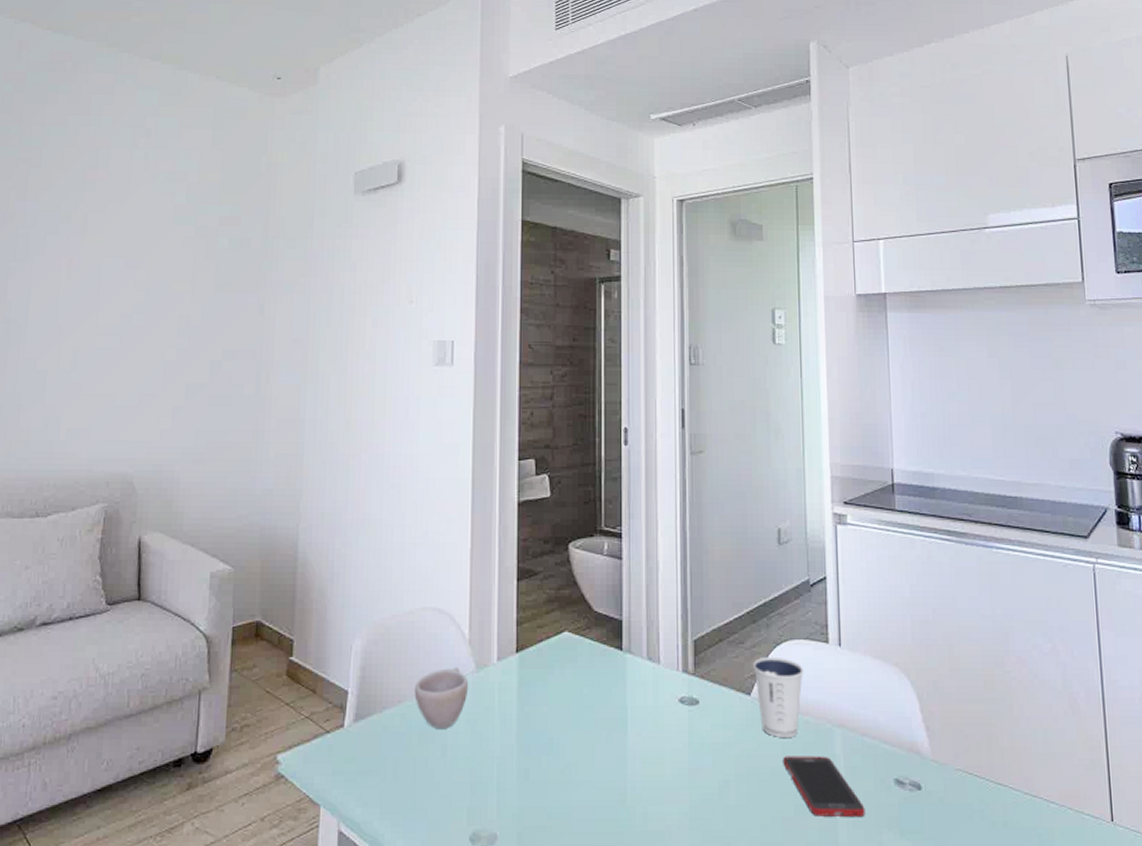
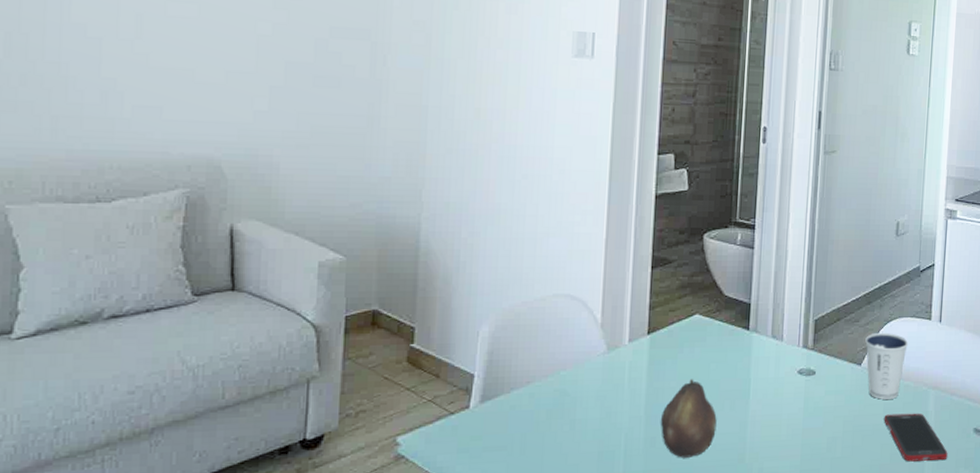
cup: present [414,668,469,730] -> none [543,350,600,407]
fruit: none [533,704,593,795] -> present [660,379,717,458]

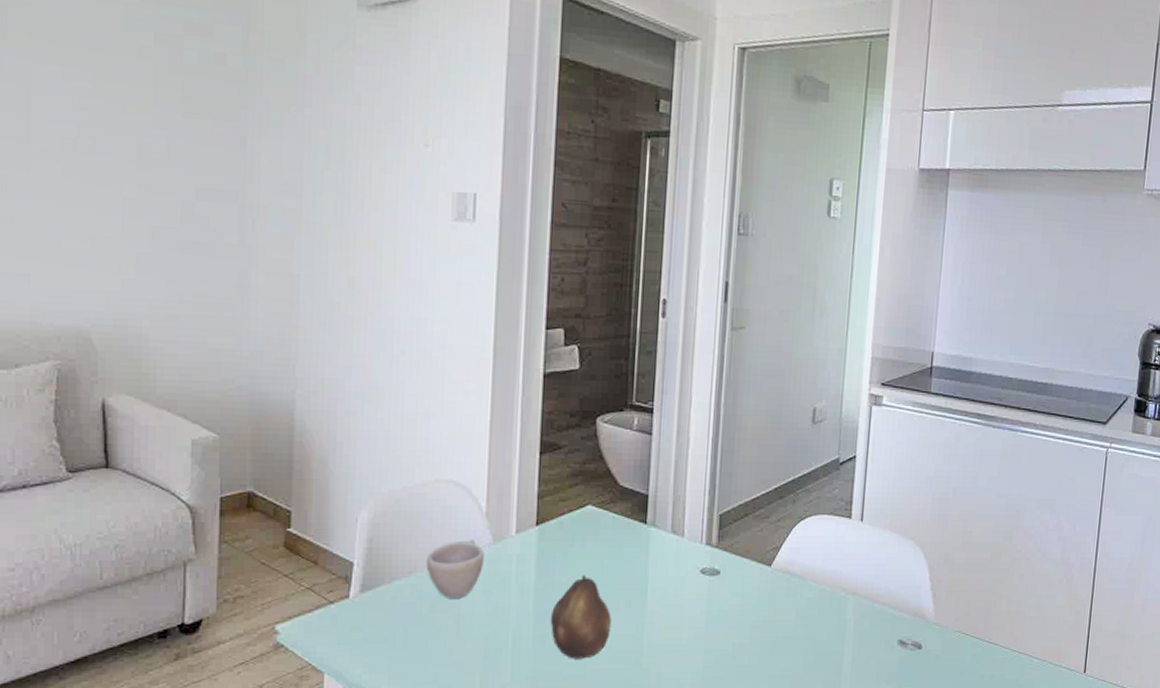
cup: none [543,350,600,407] -> present [426,540,485,600]
dixie cup: present [865,332,908,400] -> none [776,530,825,604]
cell phone: present [884,413,948,462] -> none [796,620,868,674]

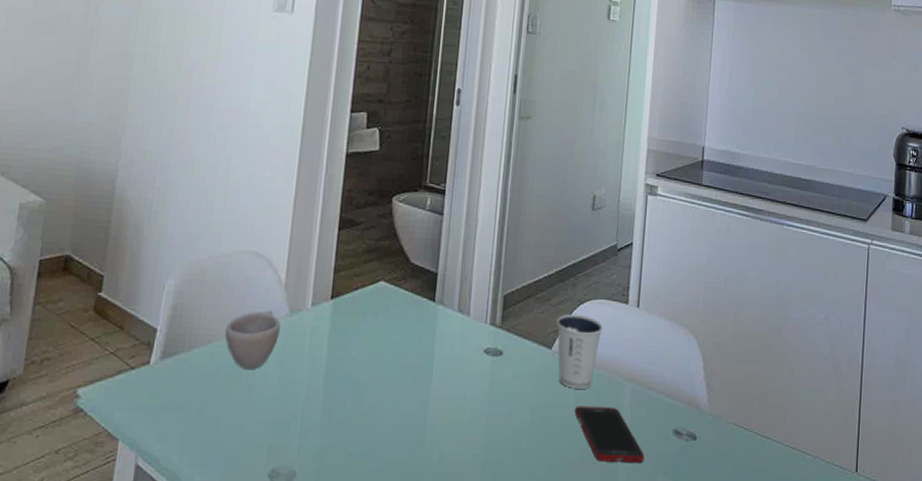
fruit: present [550,575,611,659] -> none [338,350,398,436]
dixie cup: none [776,530,825,604] -> present [557,313,603,389]
cell phone: none [796,620,868,674] -> present [574,406,645,464]

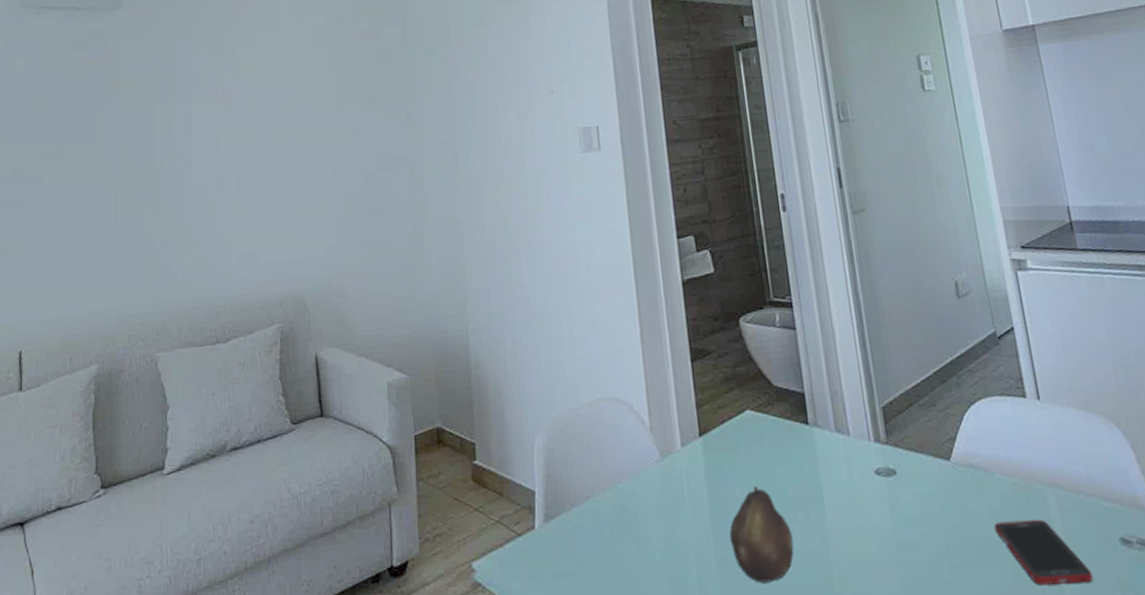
cup: present [224,311,281,370] -> none [600,457,656,524]
fruit: none [338,350,398,436] -> present [729,486,794,583]
dixie cup: present [557,313,603,389] -> none [948,416,1007,503]

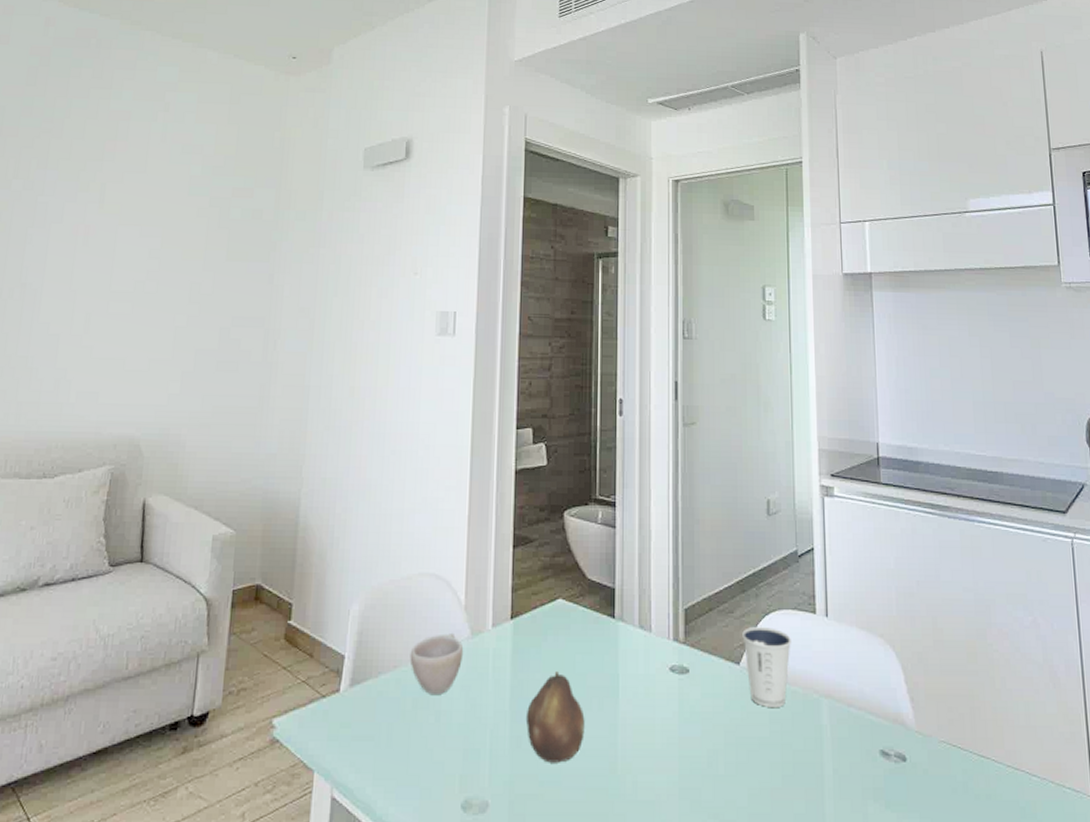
cup: none [600,457,656,524] -> present [410,633,464,696]
dixie cup: none [948,416,1007,503] -> present [742,626,791,707]
cell phone: present [994,519,1093,586] -> none [771,726,851,789]

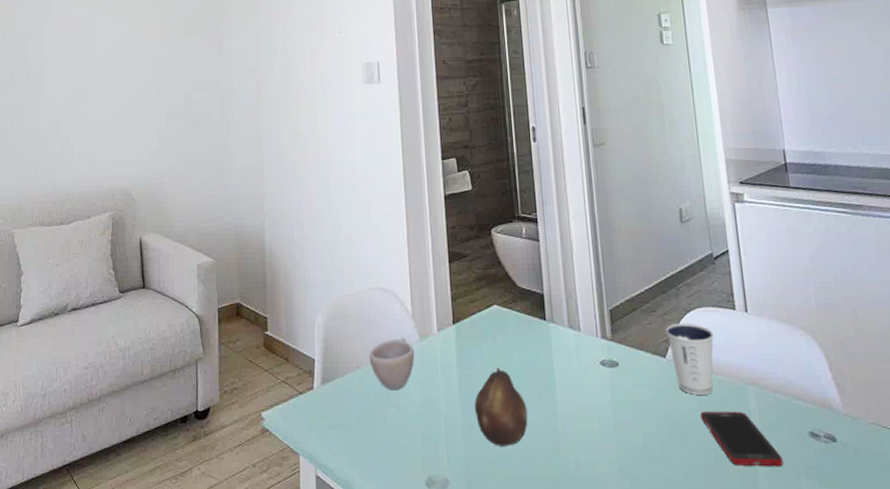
cell phone: none [771,726,851,789] -> present [700,411,783,467]

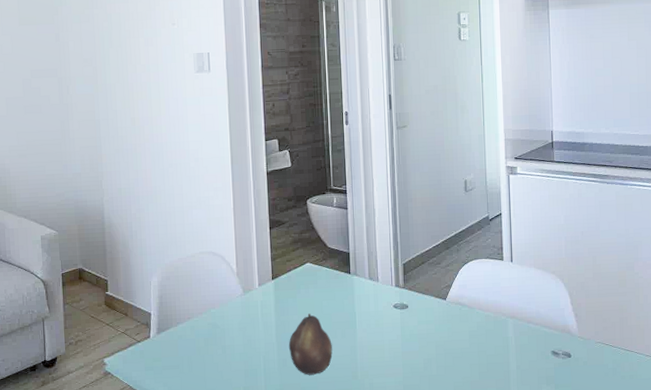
cup: present [369,338,415,391] -> none [199,293,239,336]
dixie cup: present [666,322,714,395] -> none [447,272,485,328]
cell phone: present [700,411,783,467] -> none [470,338,530,379]

